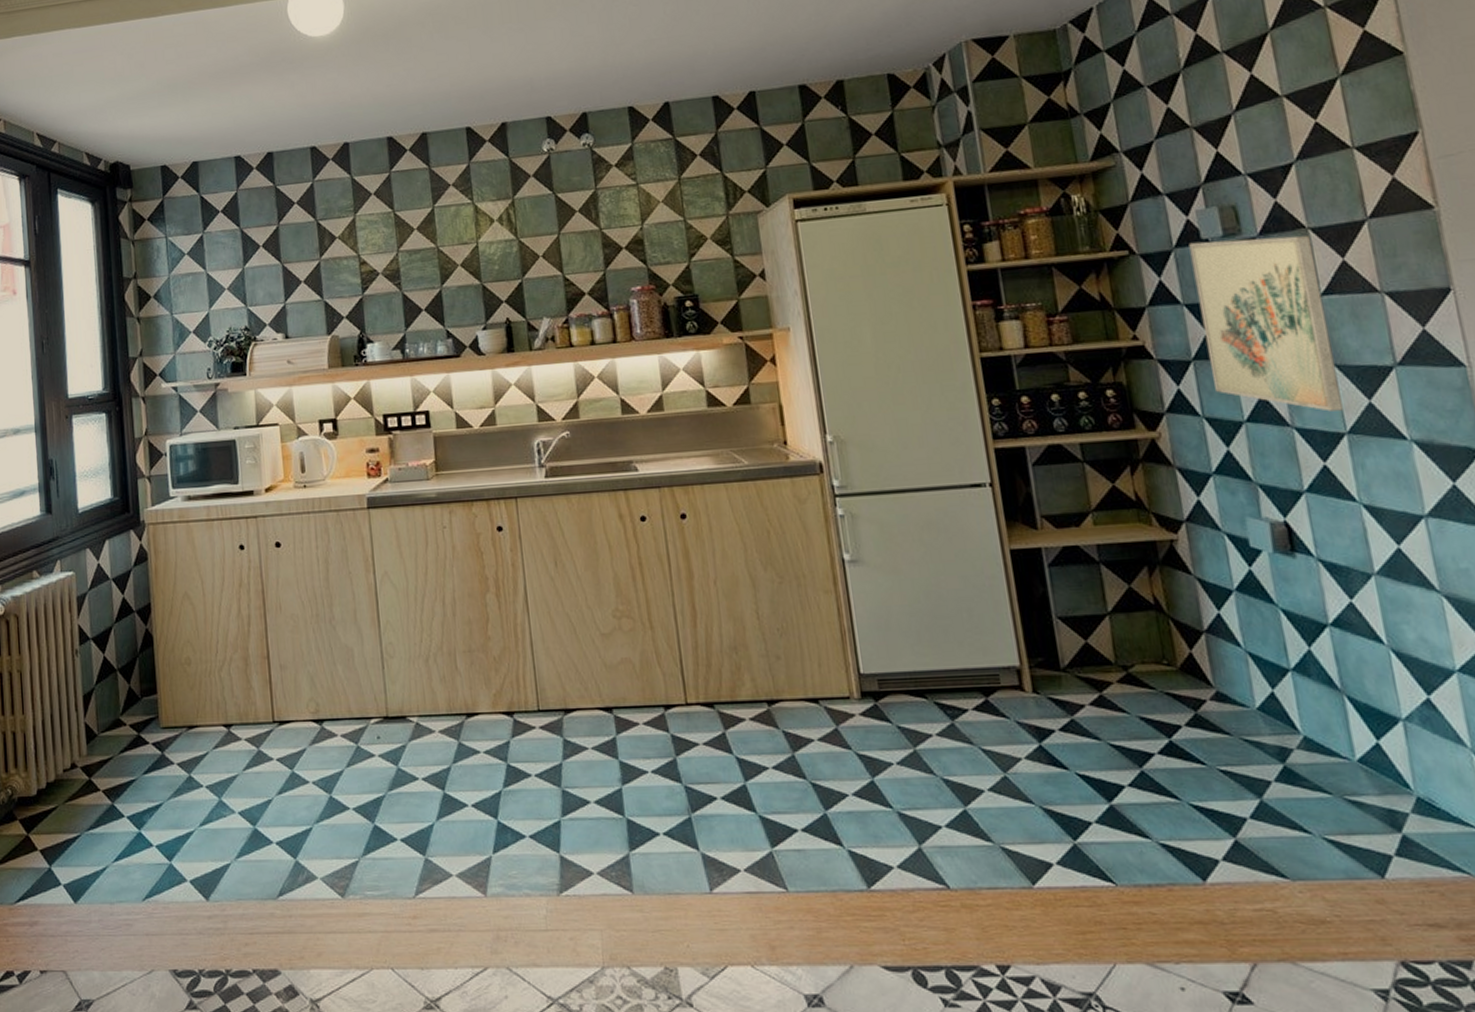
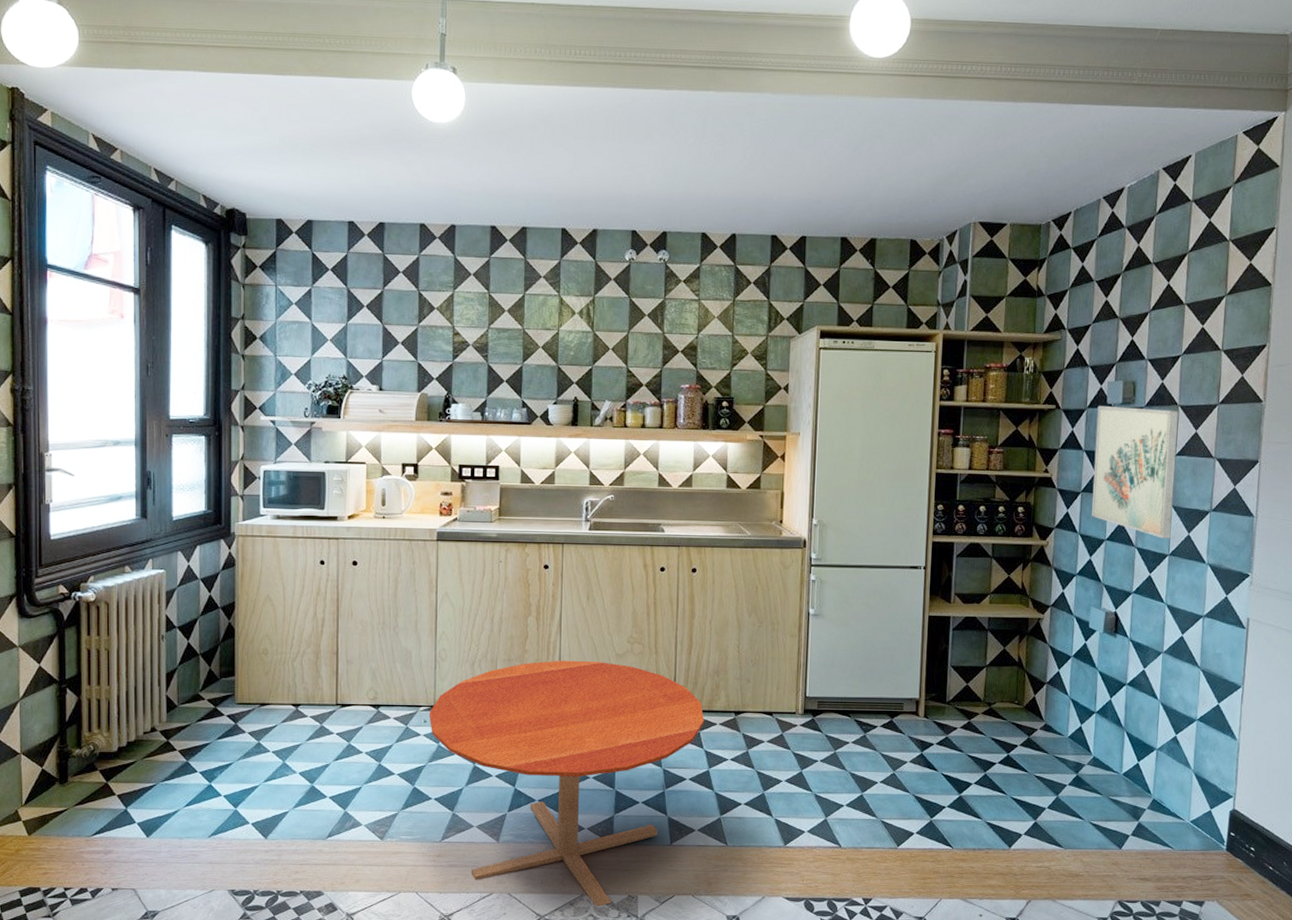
round table: none [381,645,729,985] -> present [428,660,705,907]

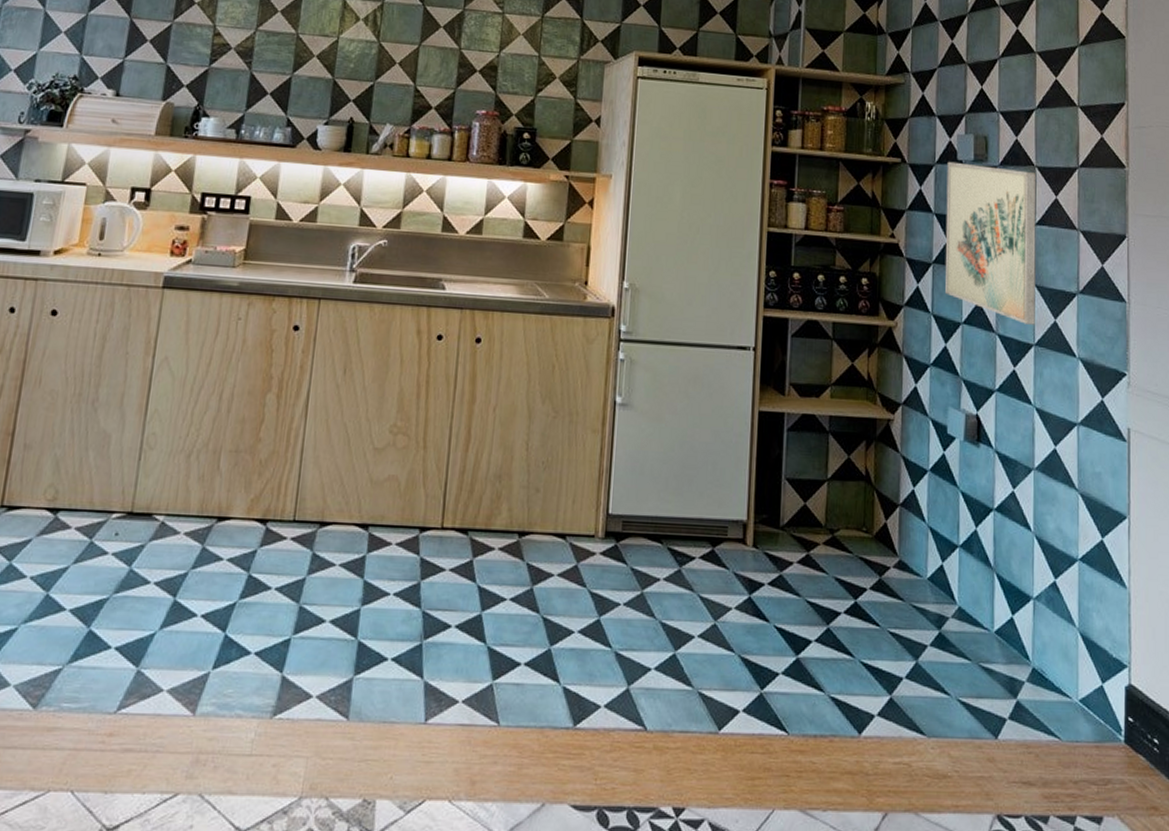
round table: present [428,660,705,907] -> none [122,453,480,817]

